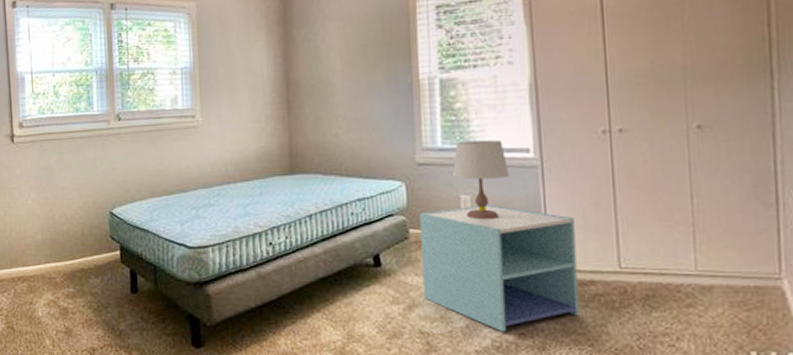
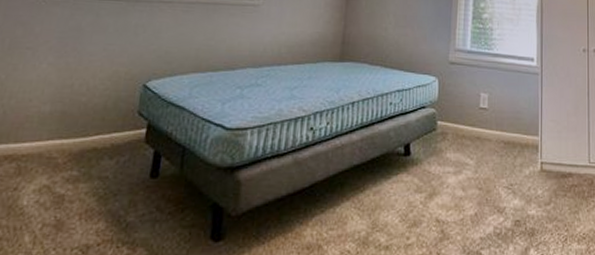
nightstand: present [419,204,580,333] -> none [444,103,561,220]
table lamp: present [452,139,510,220] -> none [476,46,519,117]

